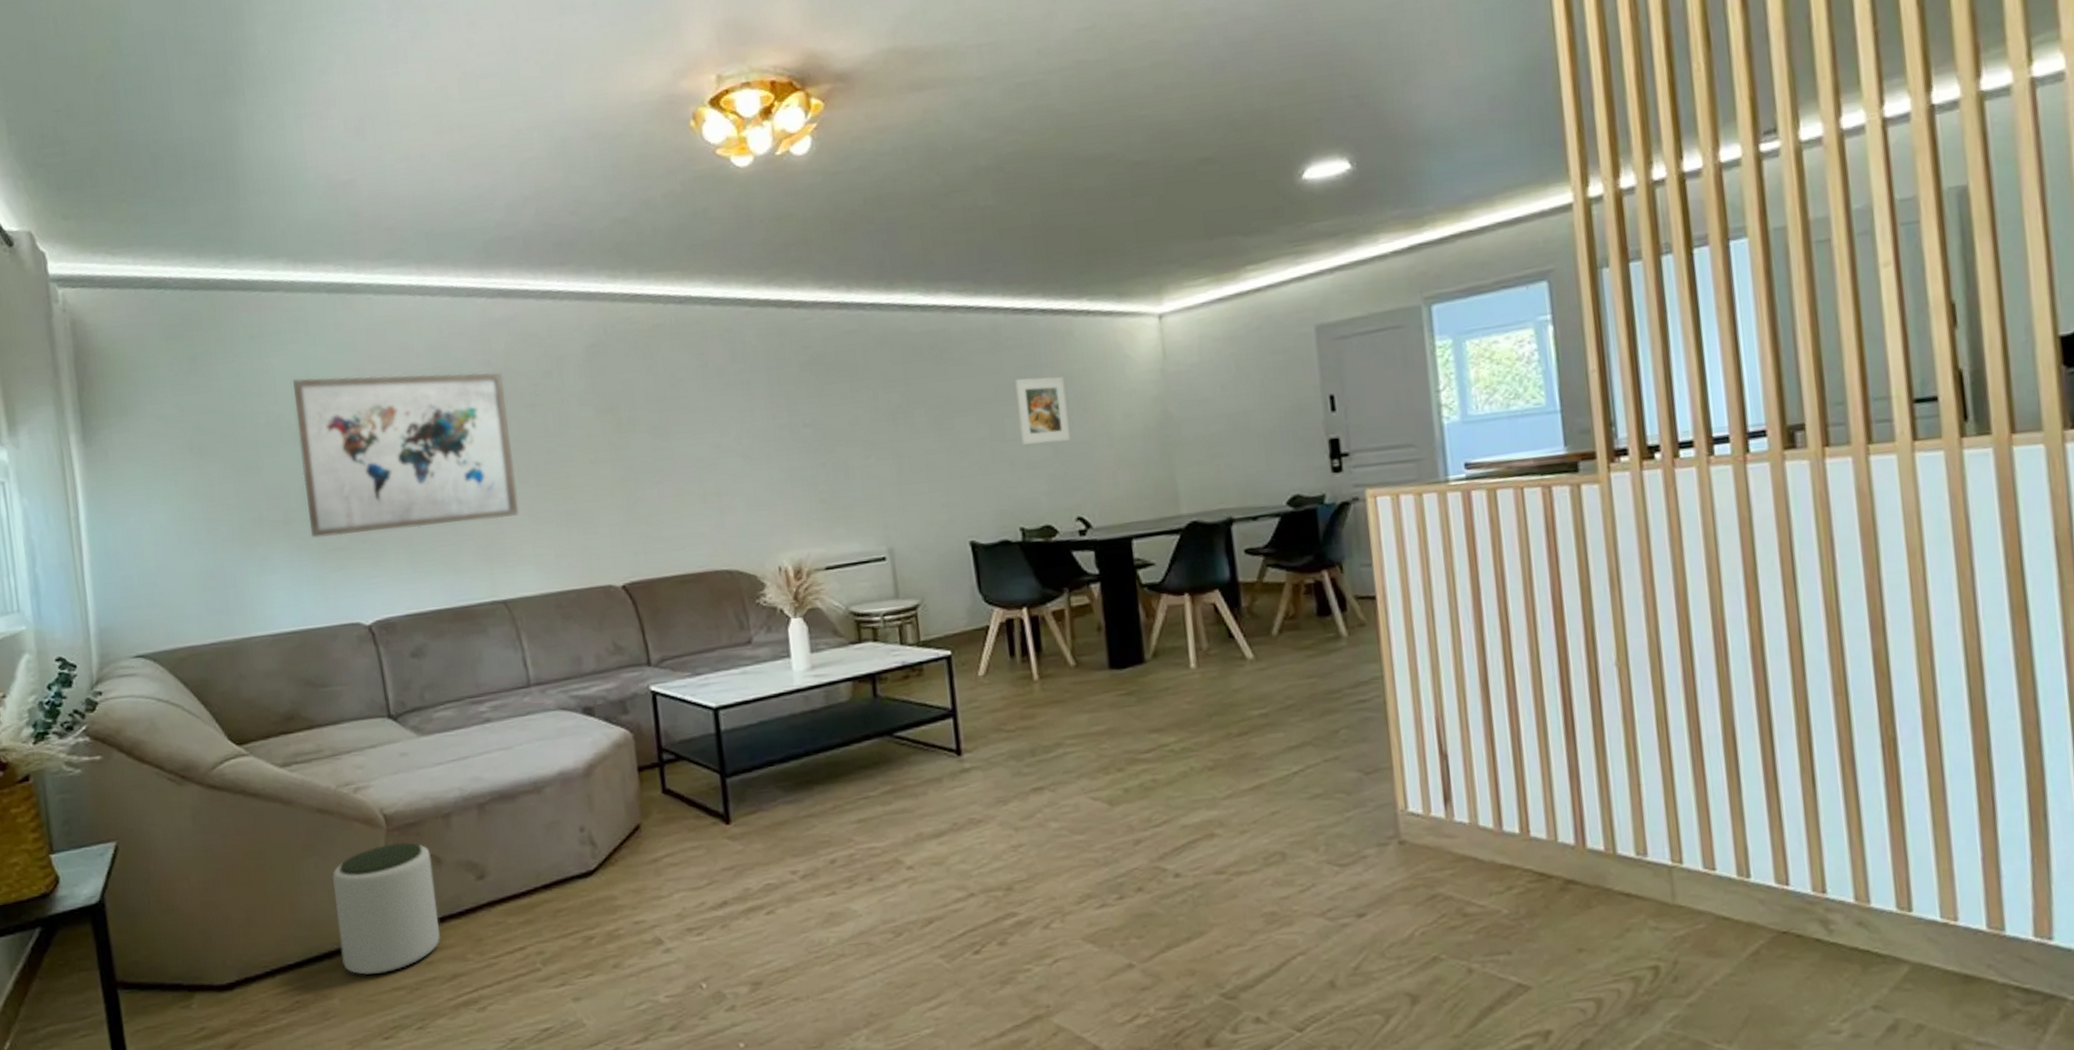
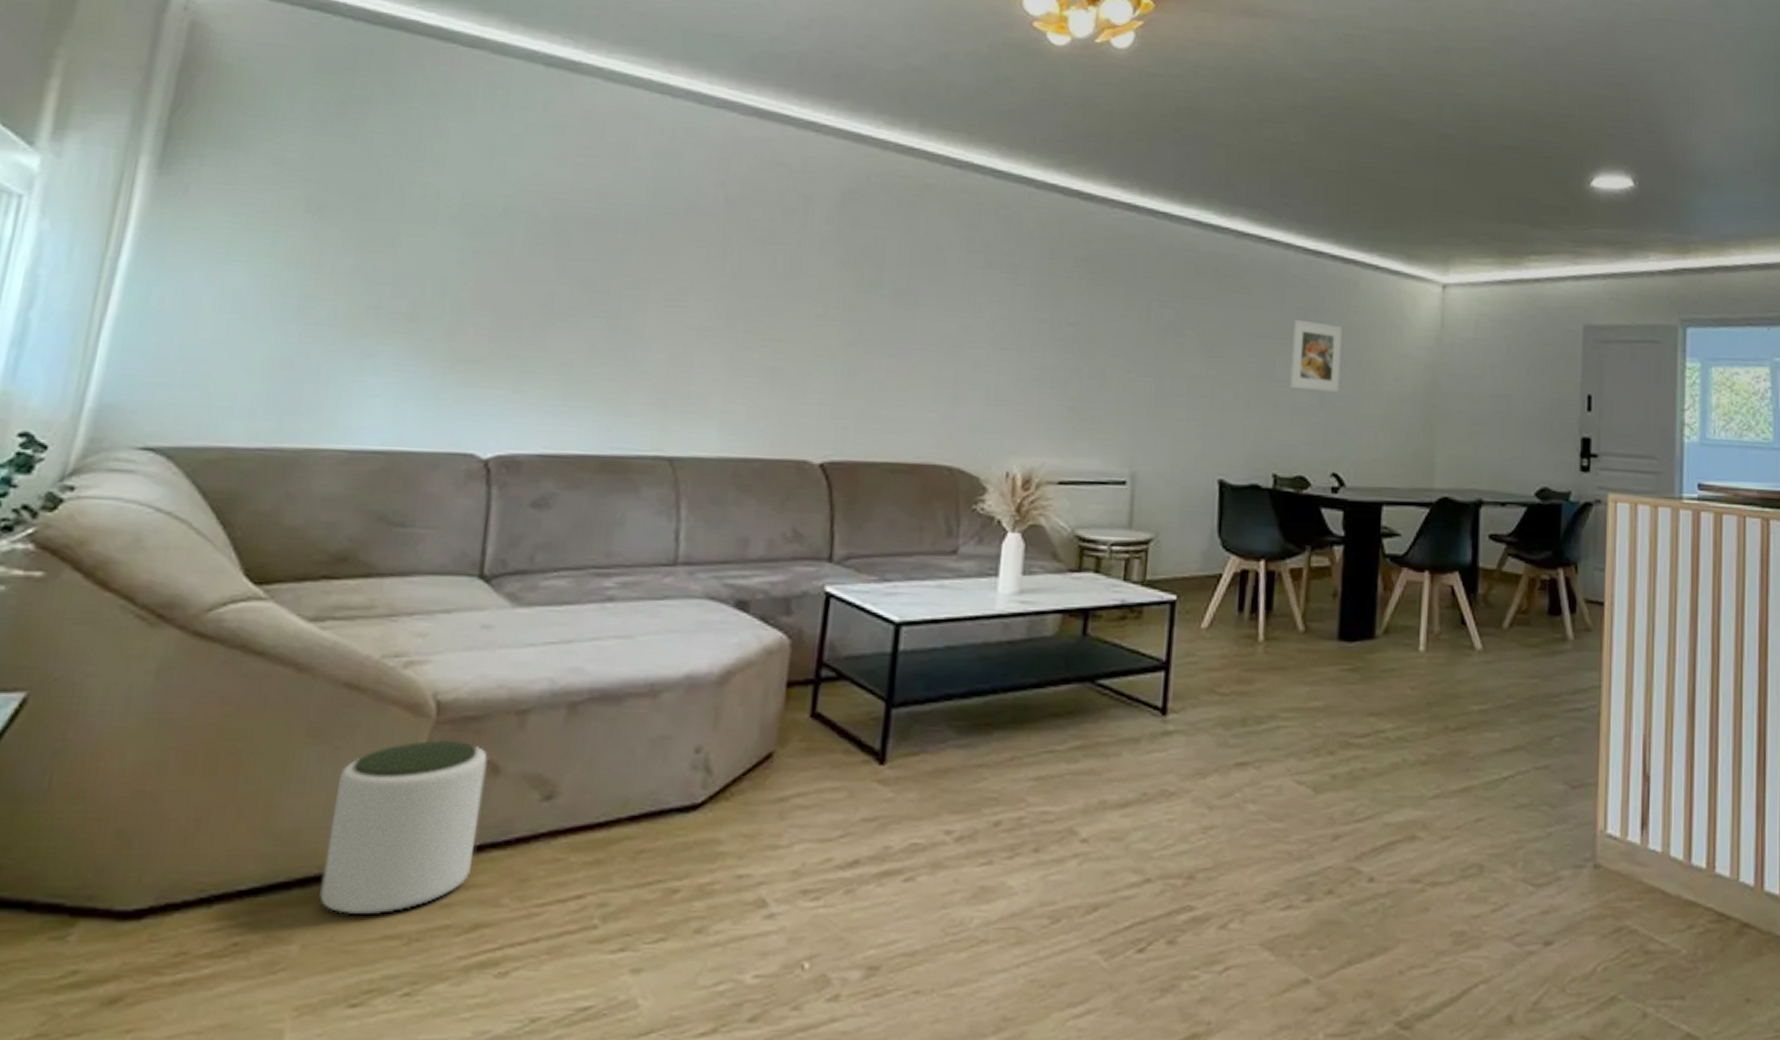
wall art: present [293,372,519,538] -> none [439,151,736,362]

